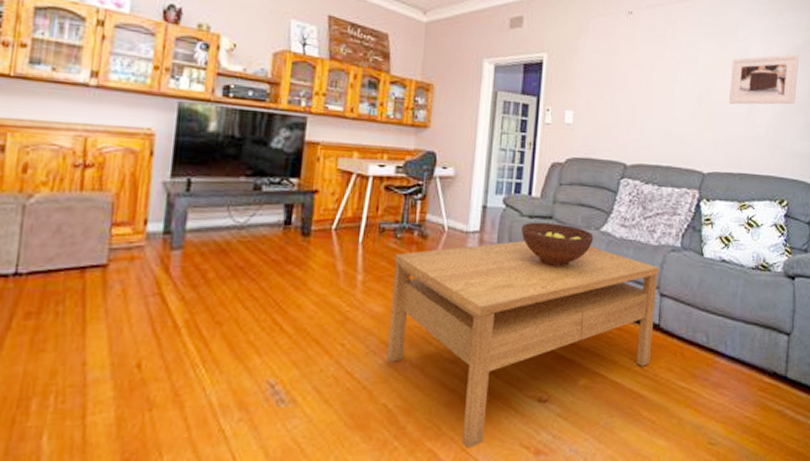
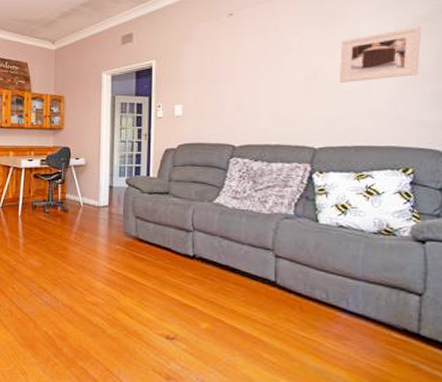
coffee table: present [387,240,659,449] -> none [45,212,273,369]
fruit bowl: present [522,222,594,266] -> none [143,197,208,232]

